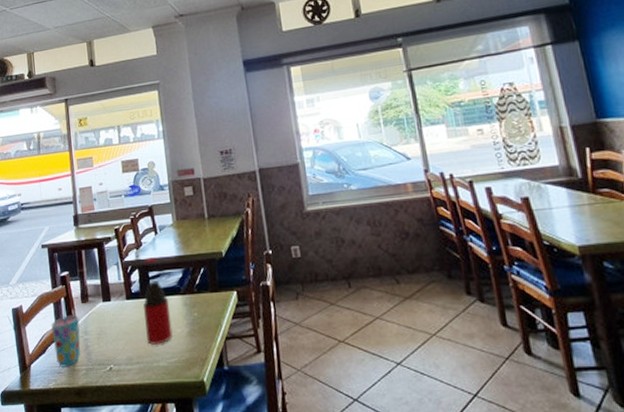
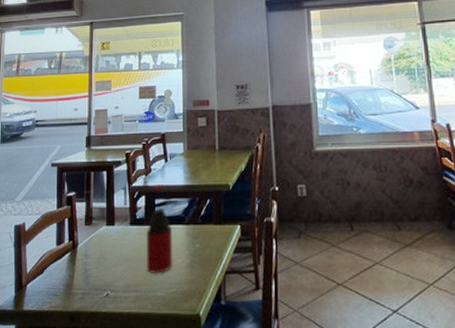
cup: present [50,300,81,367] -> none [51,221,81,290]

